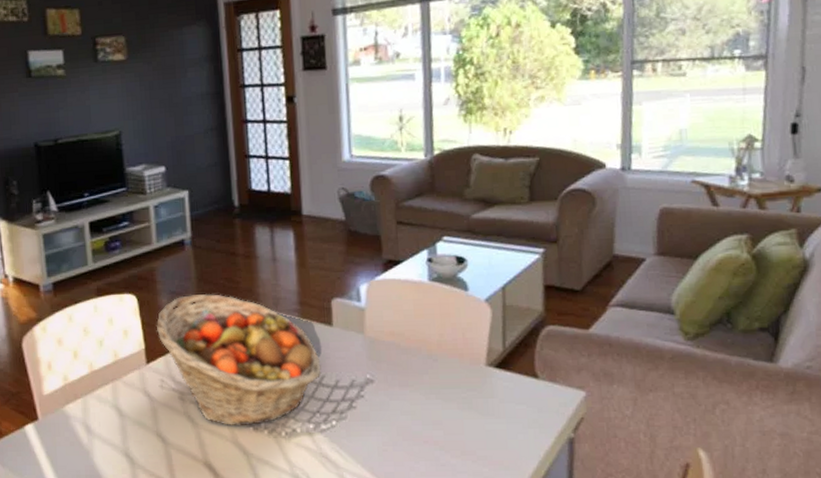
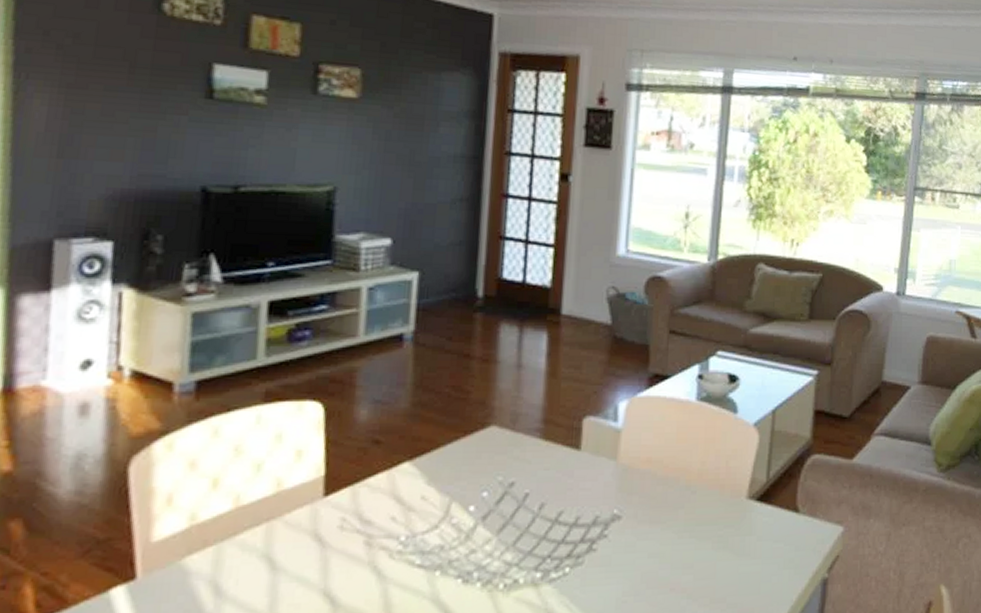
fruit basket: present [156,294,321,427] -> none [345,406,561,579]

